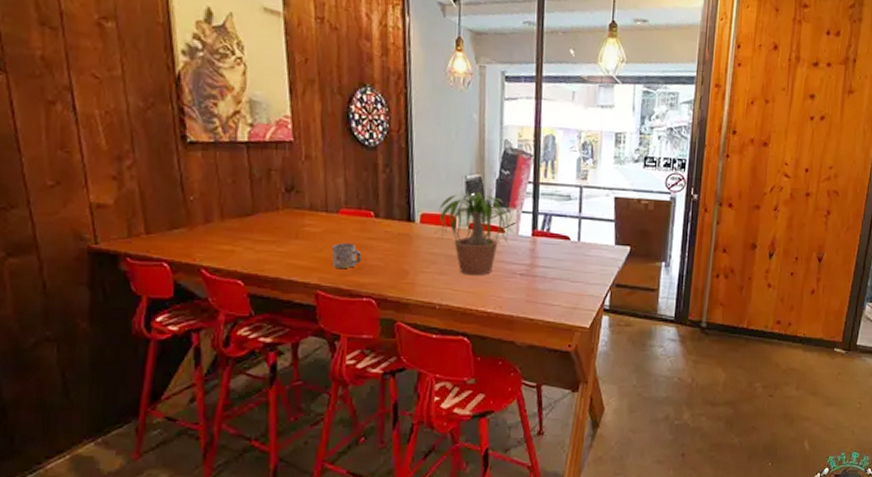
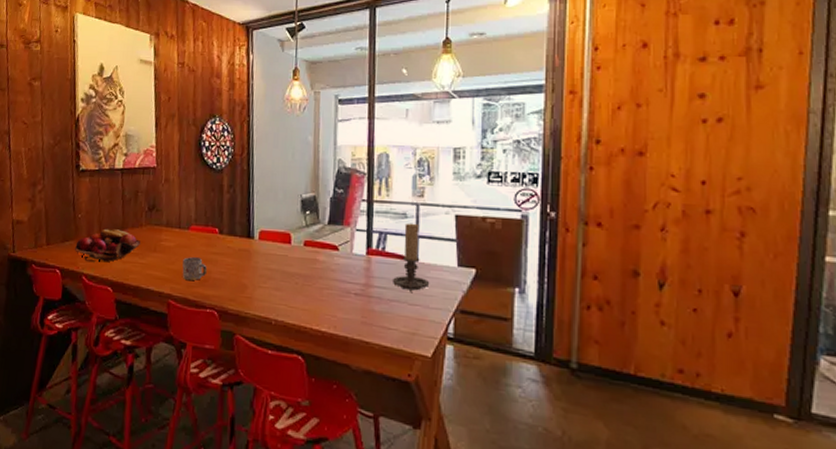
fruit basket: none [187,213,277,253] -> present [74,228,140,263]
potted plant: present [434,191,515,276] -> none [271,209,349,294]
candle holder: none [555,204,590,270] -> present [392,223,430,292]

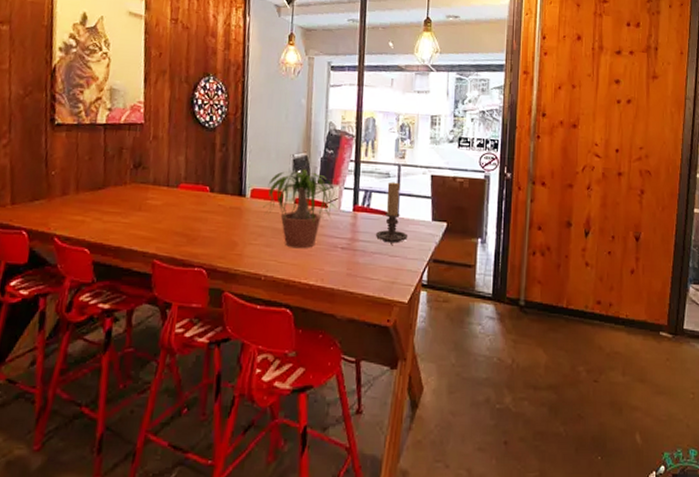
fruit basket: present [74,228,140,263] -> none [45,187,124,223]
mug: present [182,257,208,280] -> none [169,215,197,239]
potted plant: none [271,209,349,294] -> present [263,169,338,249]

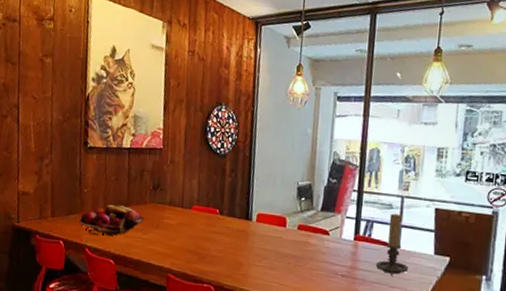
fruit basket: none [45,187,124,223] -> present [78,204,144,236]
potted plant: present [263,169,338,249] -> none [267,196,339,274]

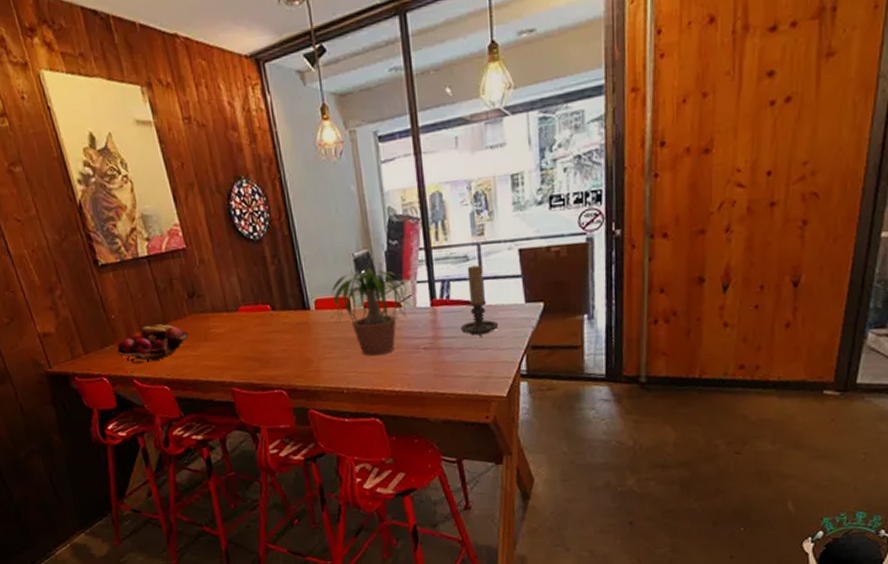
potted plant: none [267,196,339,274] -> present [331,267,413,357]

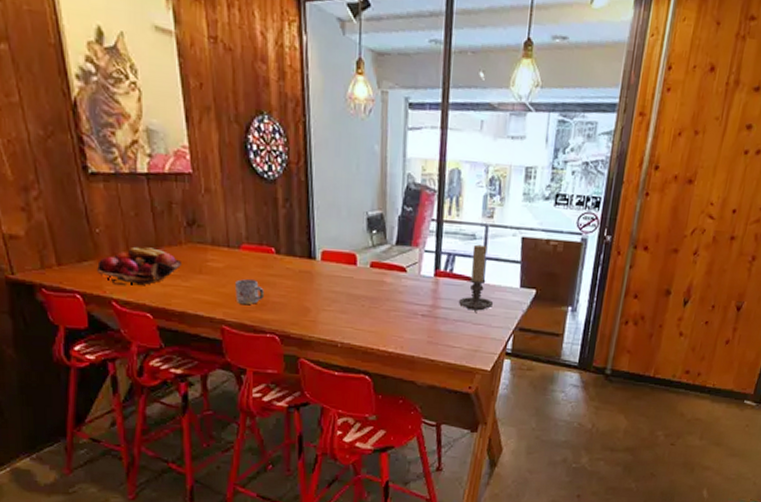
mug: none [238,339,268,364] -> present [235,279,265,304]
potted plant: present [331,267,413,357] -> none [336,228,417,316]

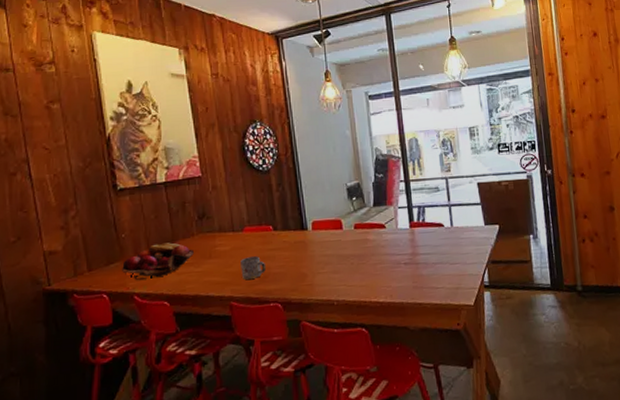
candle holder: present [458,244,494,312] -> none [434,194,465,253]

